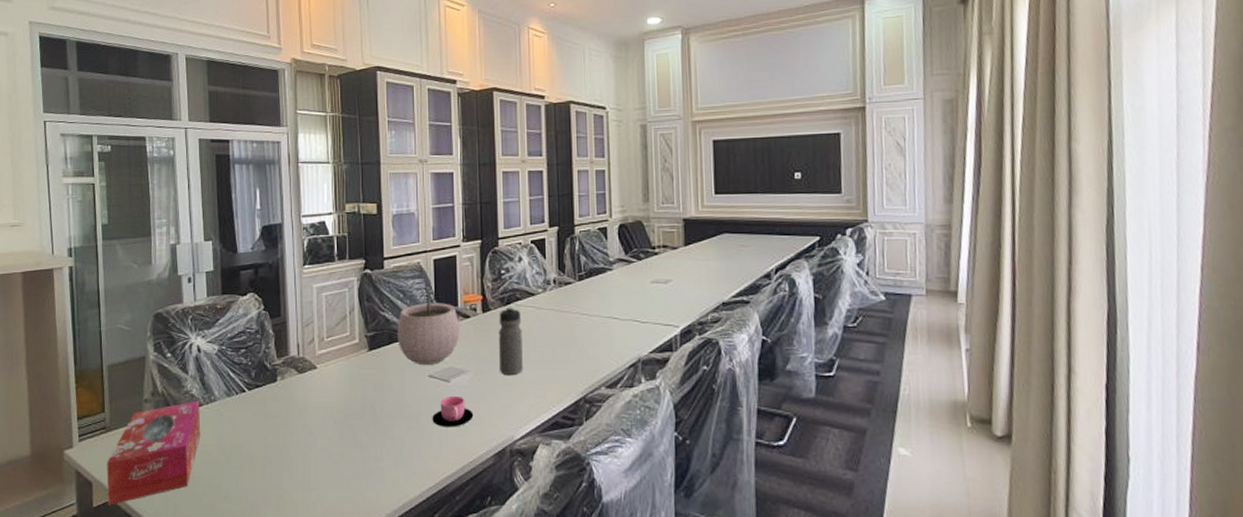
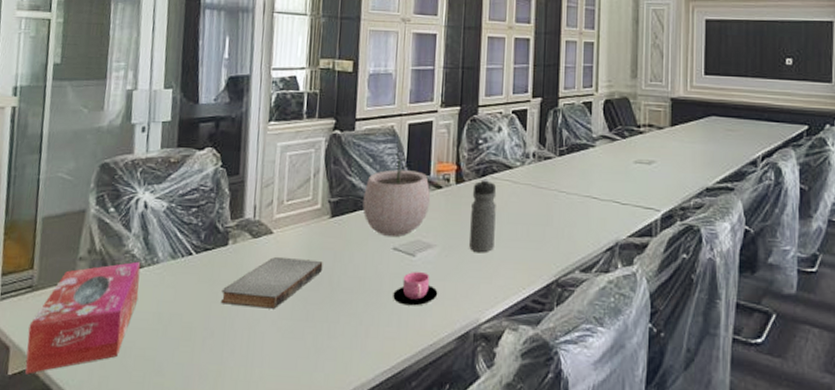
book: none [275,389,365,437] -> present [220,256,323,309]

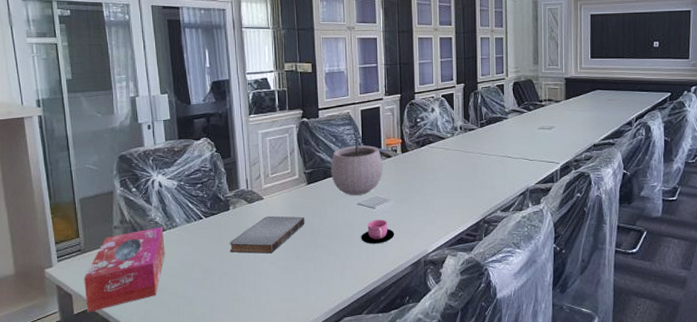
water bottle: present [469,178,497,253] -> none [415,148,435,203]

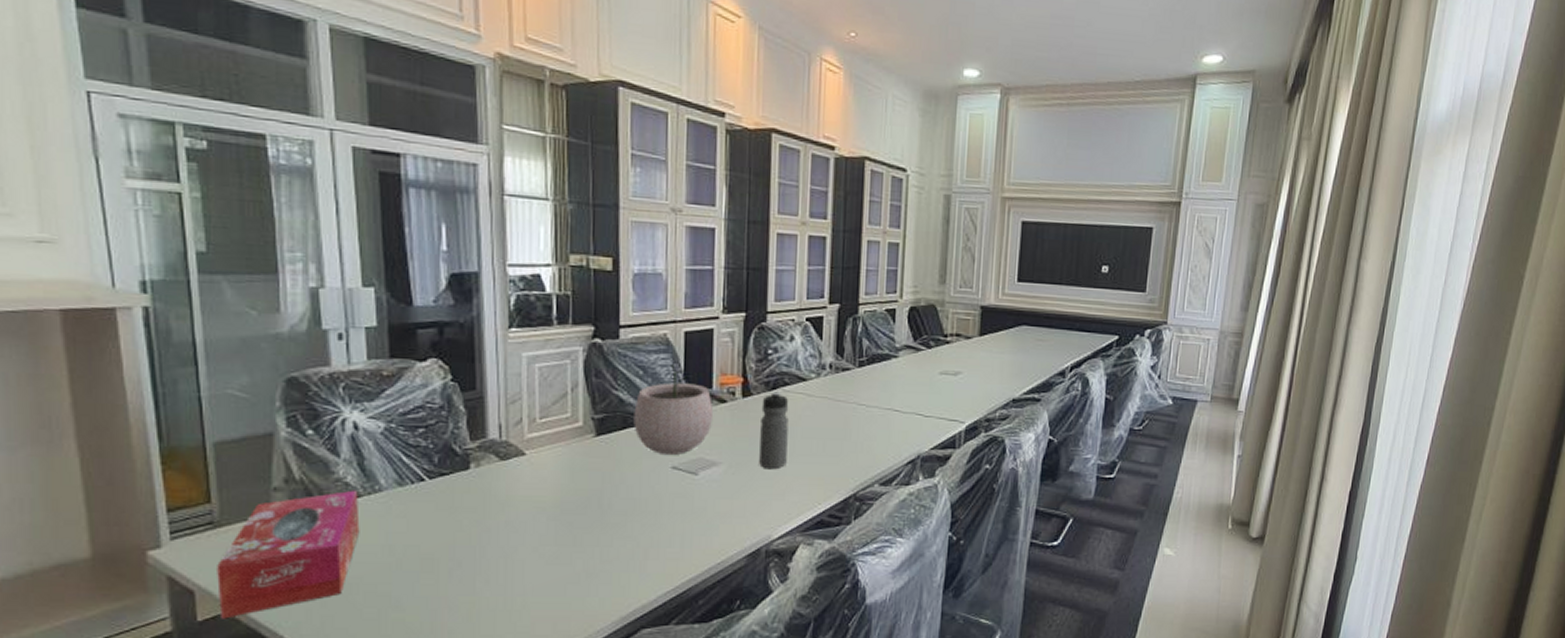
book: present [229,215,305,254] -> none [466,479,590,535]
cup: present [361,219,395,244] -> none [674,490,725,526]
water bottle: none [415,148,435,203] -> present [759,391,789,470]

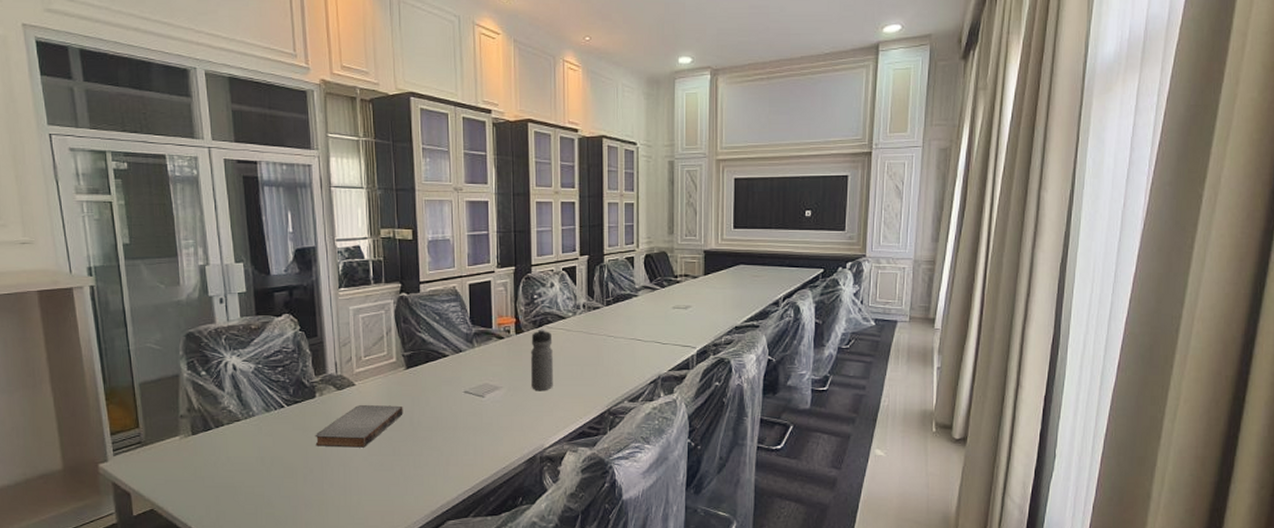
tissue box: present [217,490,360,619] -> none [145,415,240,514]
book: none [466,479,590,535] -> present [315,404,403,448]
plant pot: present [633,365,714,456] -> none [433,311,494,383]

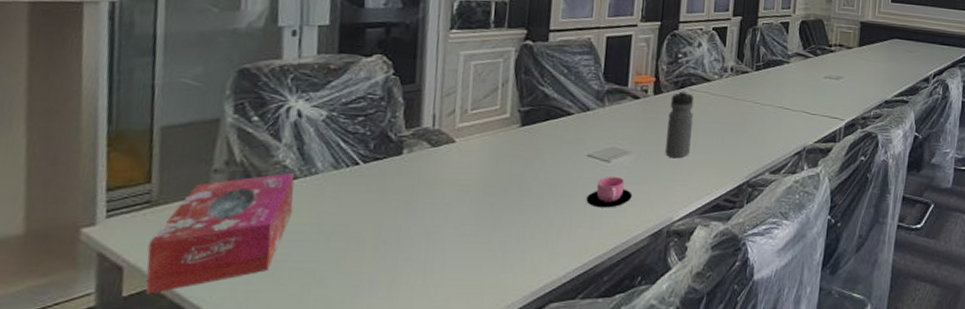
tissue box: none [145,415,240,514] -> present [146,172,295,294]
book: present [315,404,403,448] -> none [394,164,512,216]
cup: none [468,409,507,438] -> present [586,176,633,208]

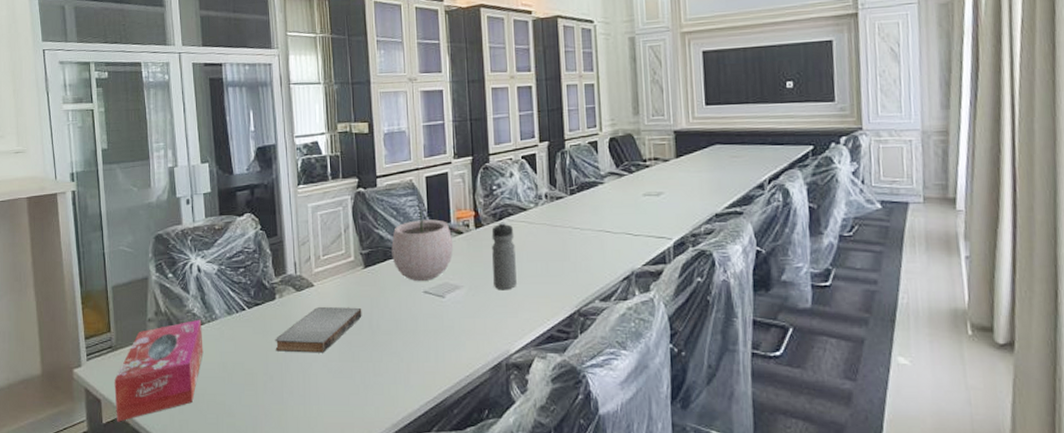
book: none [394,164,512,216] -> present [275,306,362,353]
plant pot: none [556,65,628,145] -> present [391,205,454,282]
cup: present [586,176,633,208] -> none [428,310,469,342]

